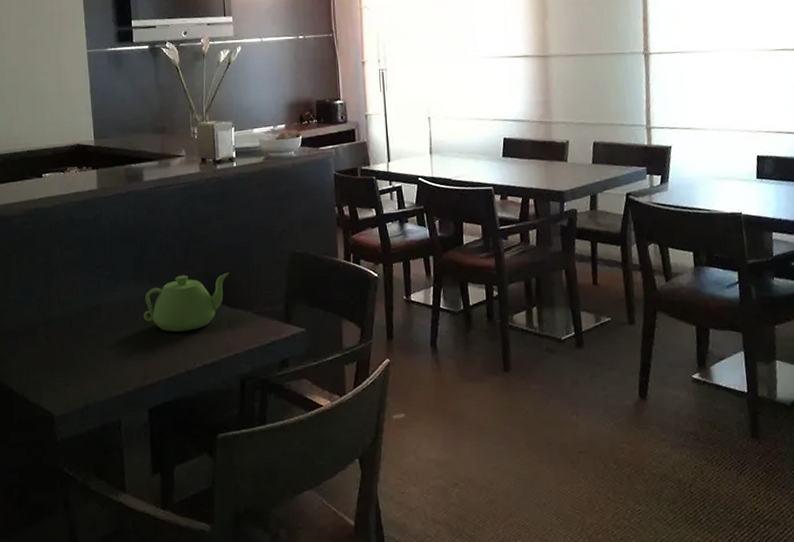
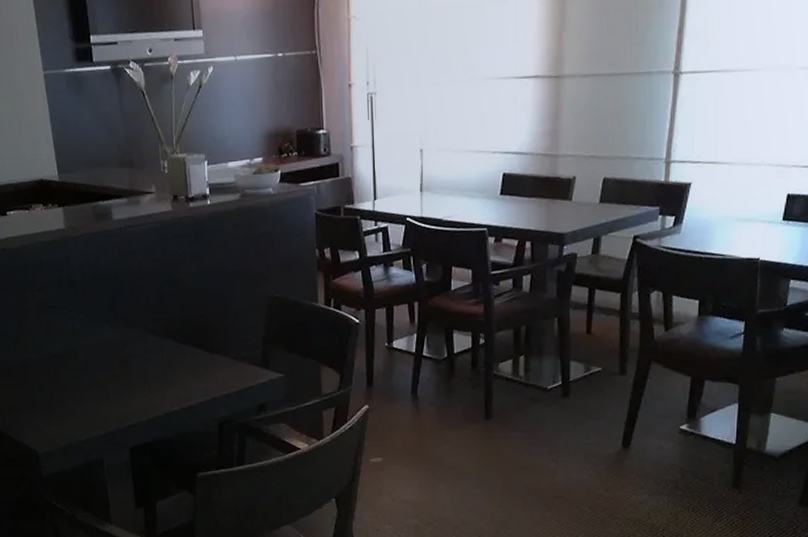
teapot: present [143,272,229,332] -> none [119,316,205,376]

